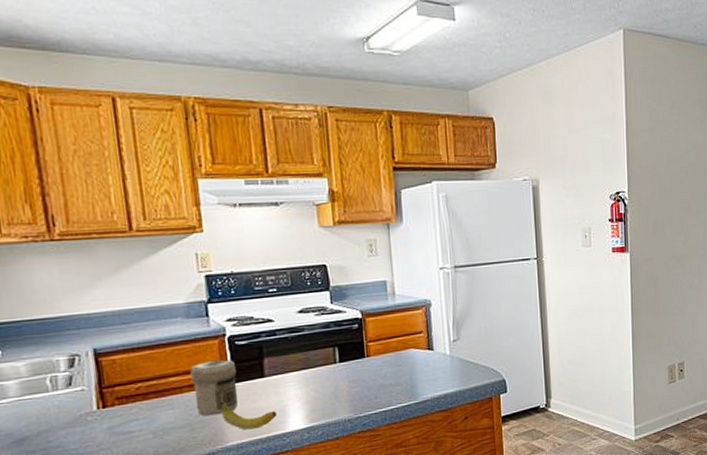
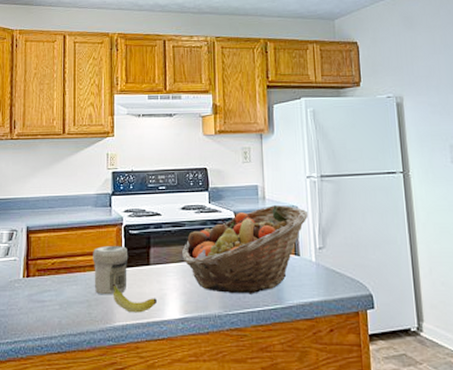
fruit basket: none [302,300,442,397] -> present [181,205,309,294]

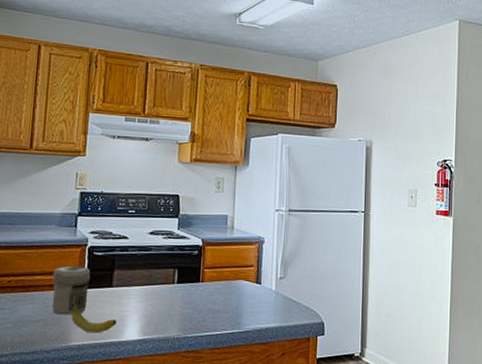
fruit basket: present [181,205,309,294] -> none [145,235,274,319]

